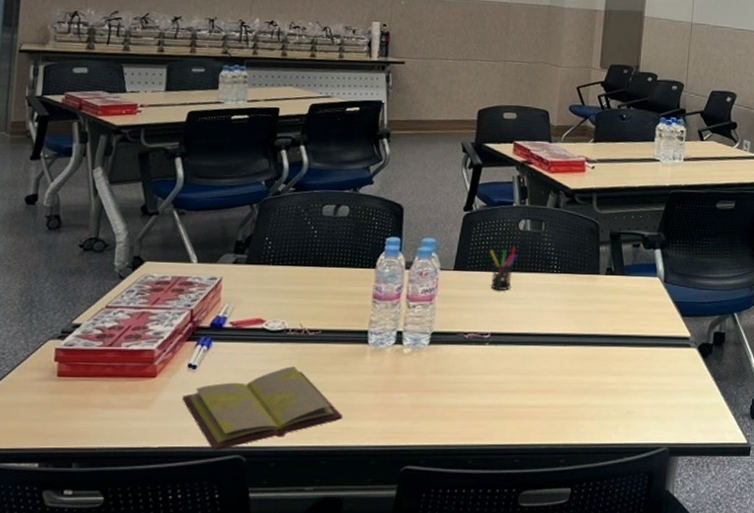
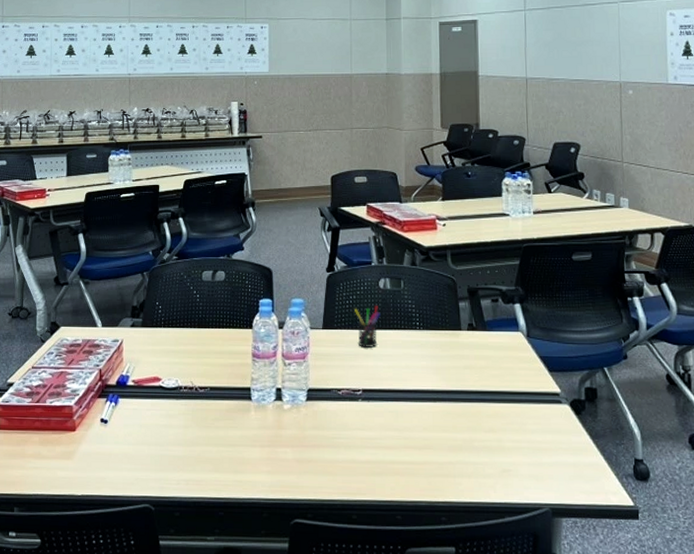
diary: present [181,366,344,451] -> none [97,421,235,500]

